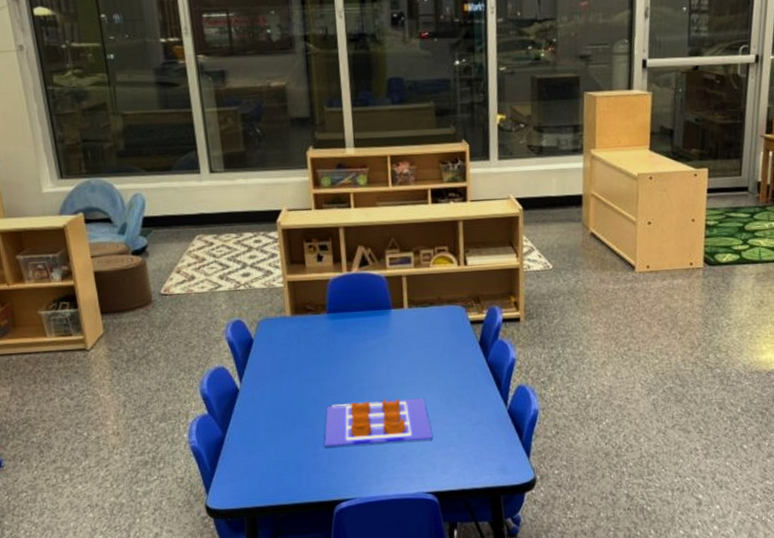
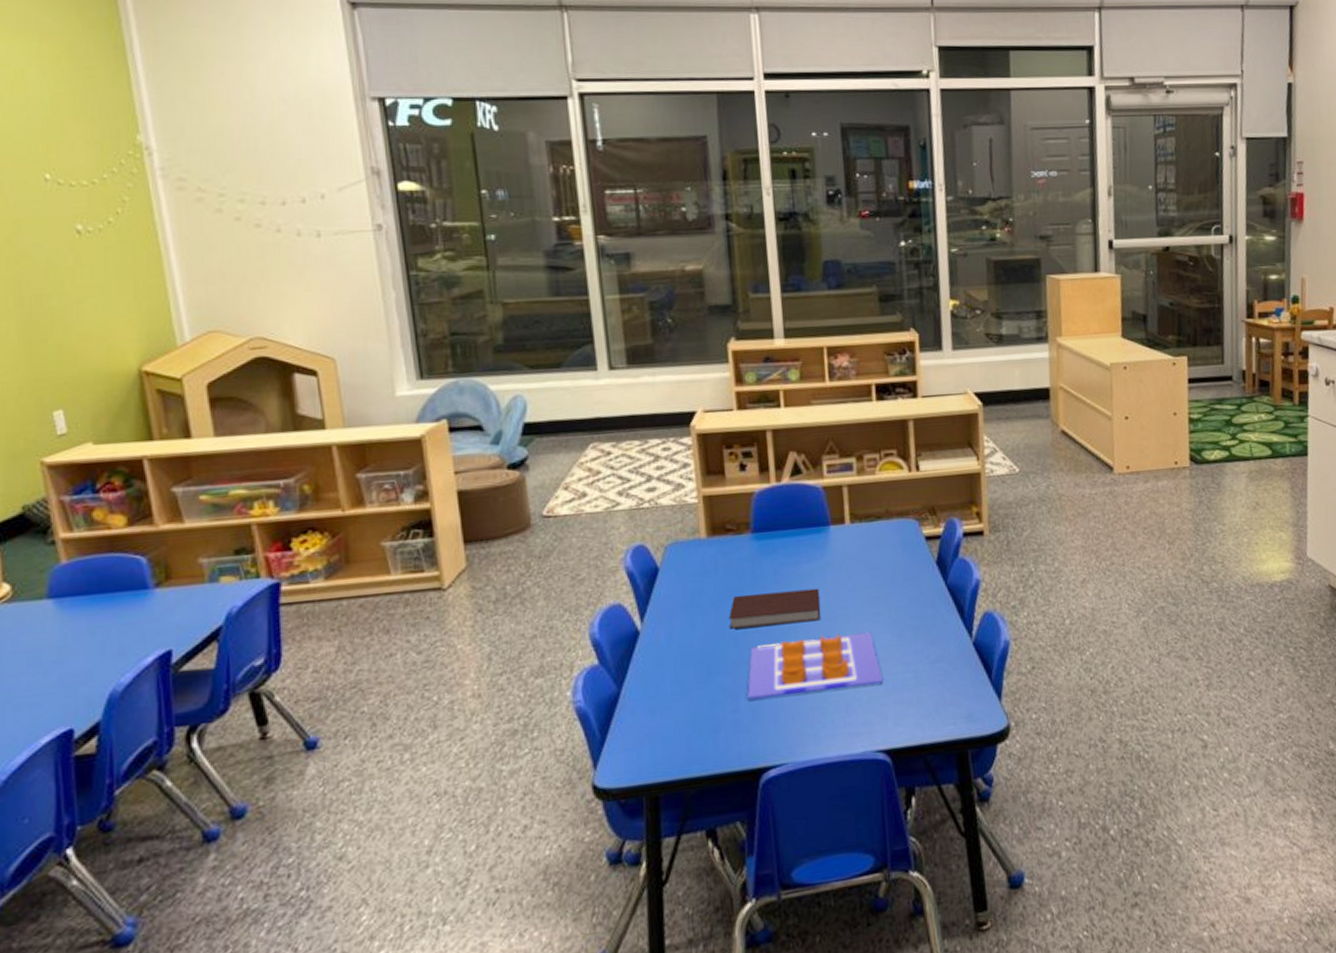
notebook: none [309,360,383,391] -> present [728,588,821,629]

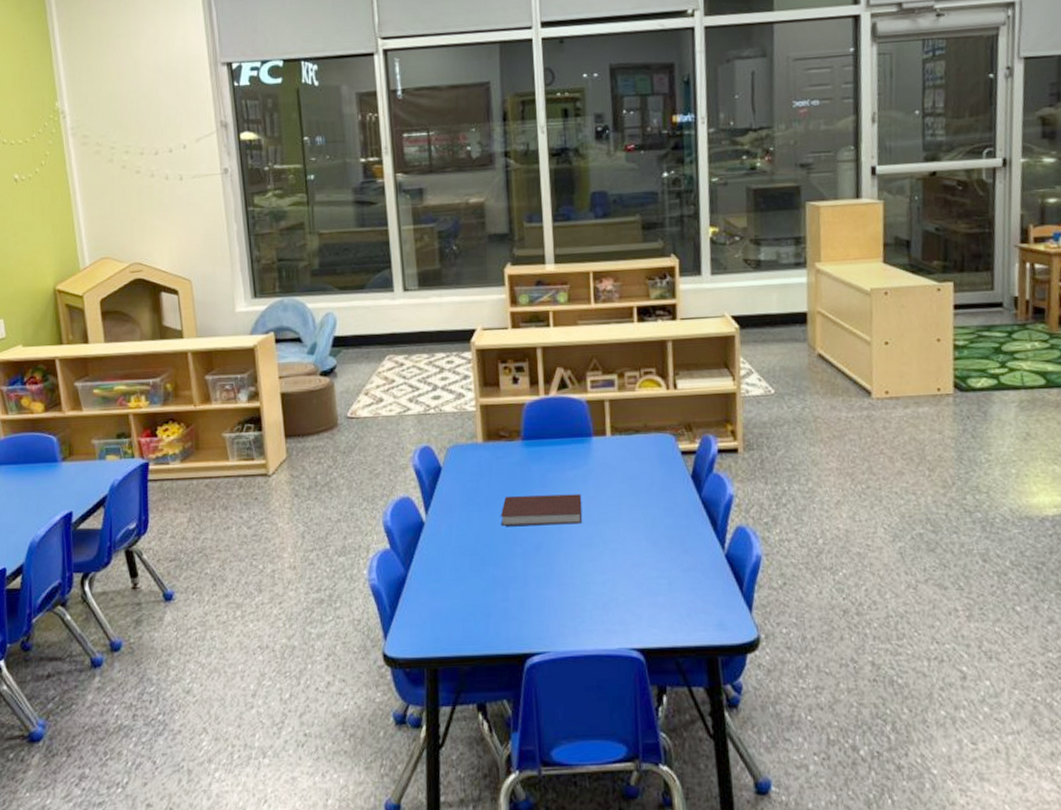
poster: present [747,631,884,701] -> none [515,537,639,591]

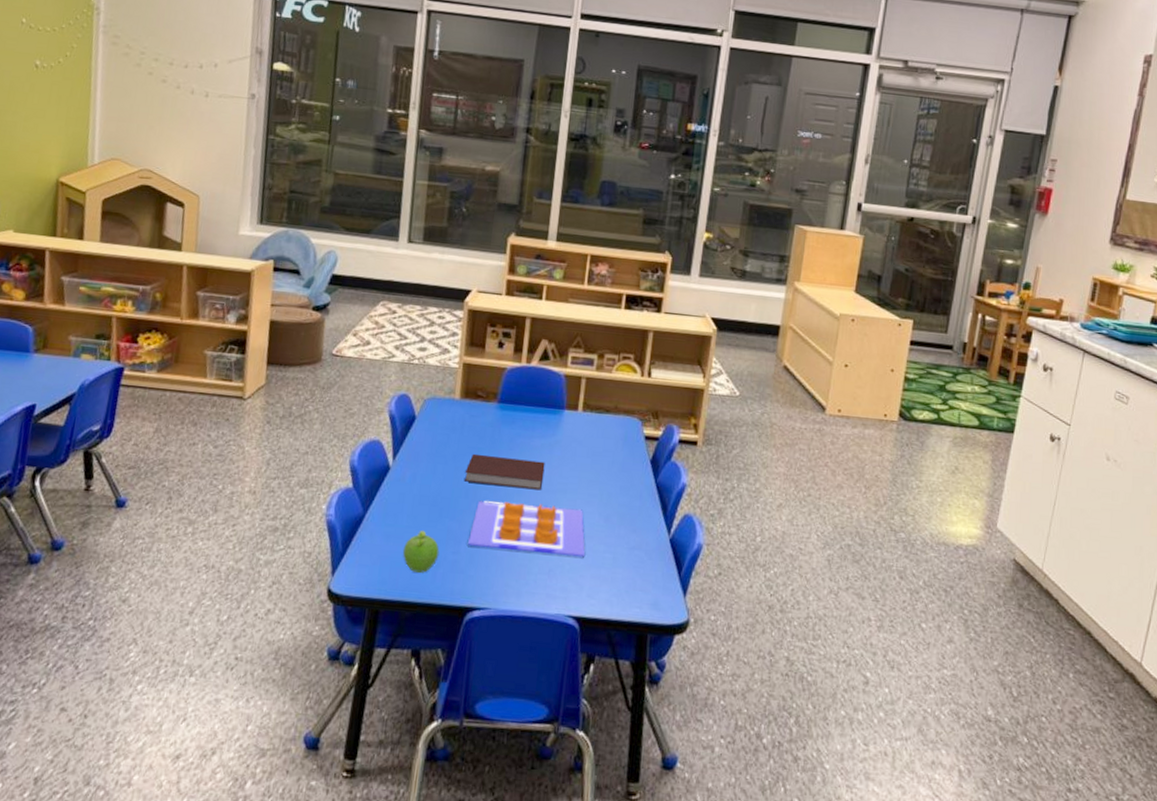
fruit: none [451,581,489,625] -> present [402,530,440,573]
poster: none [515,537,639,591] -> present [468,500,586,558]

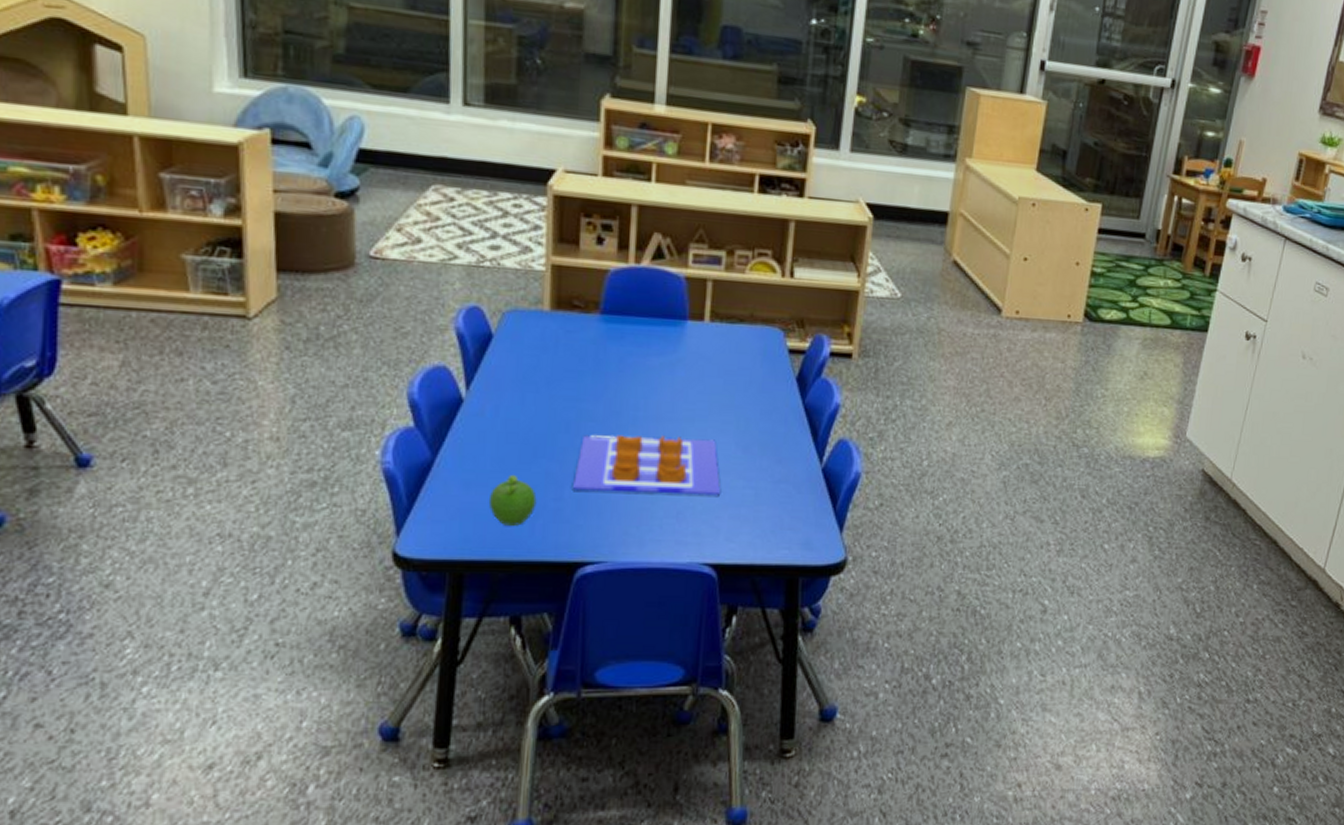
notebook: present [464,453,545,491] -> none [563,378,666,420]

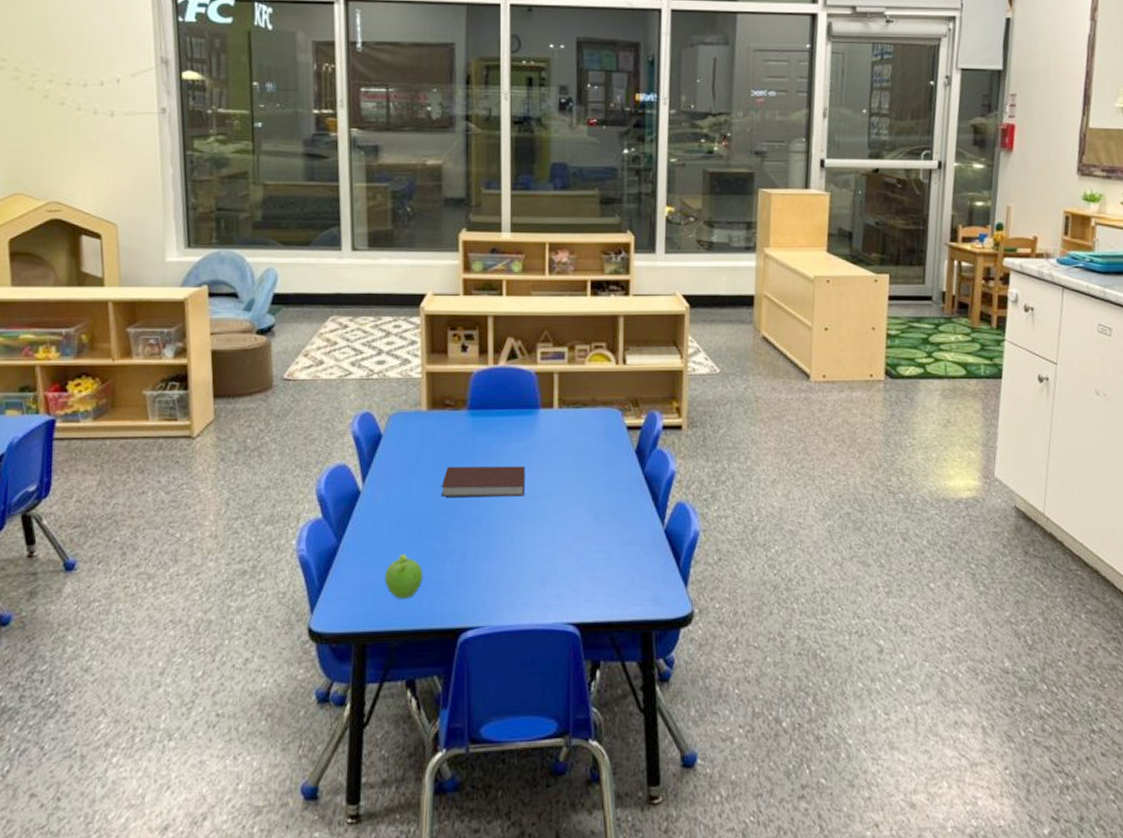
notebook: none [563,378,666,420] -> present [441,466,526,497]
poster: present [573,435,721,496] -> none [453,510,578,564]

